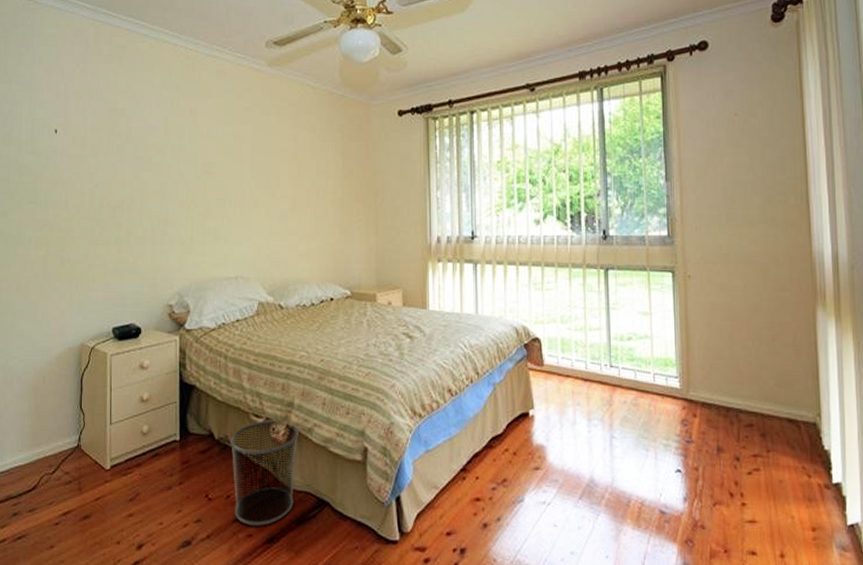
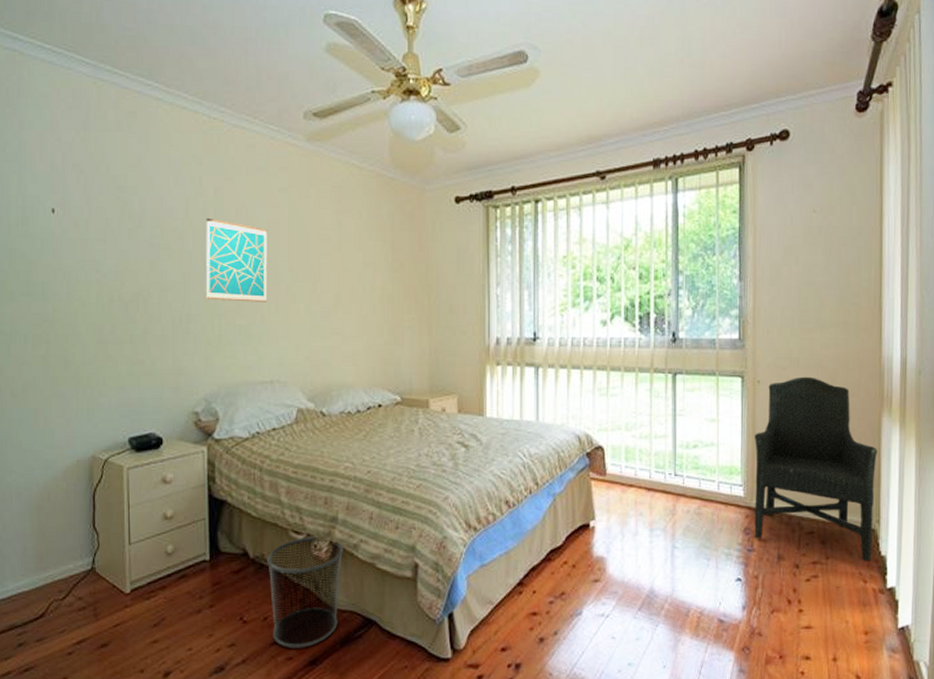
wall art: none [180,134,234,207] -> present [205,217,268,302]
chair: none [688,271,815,456] -> present [754,376,877,562]

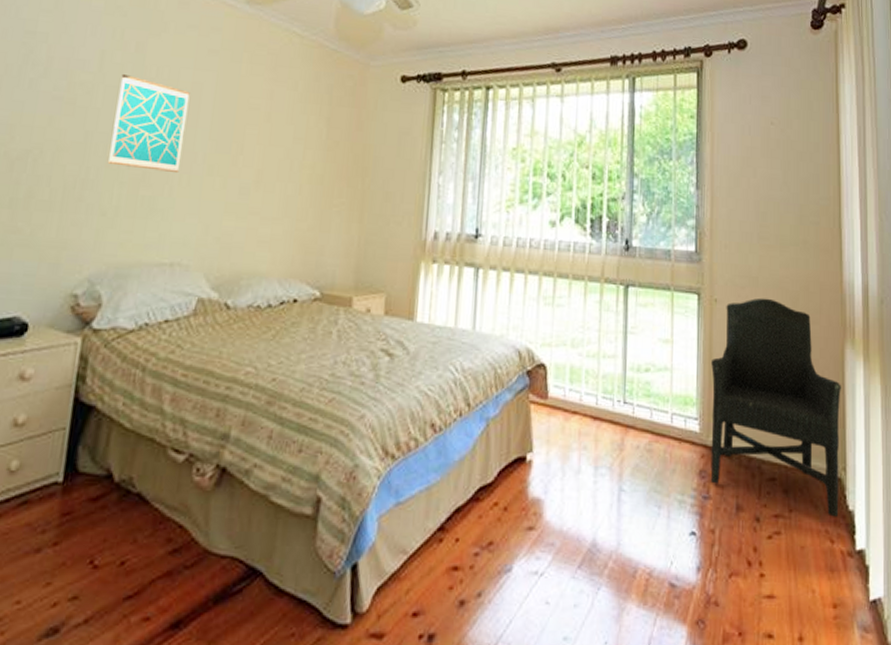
waste bin: present [266,536,343,648] -> none [128,457,232,605]

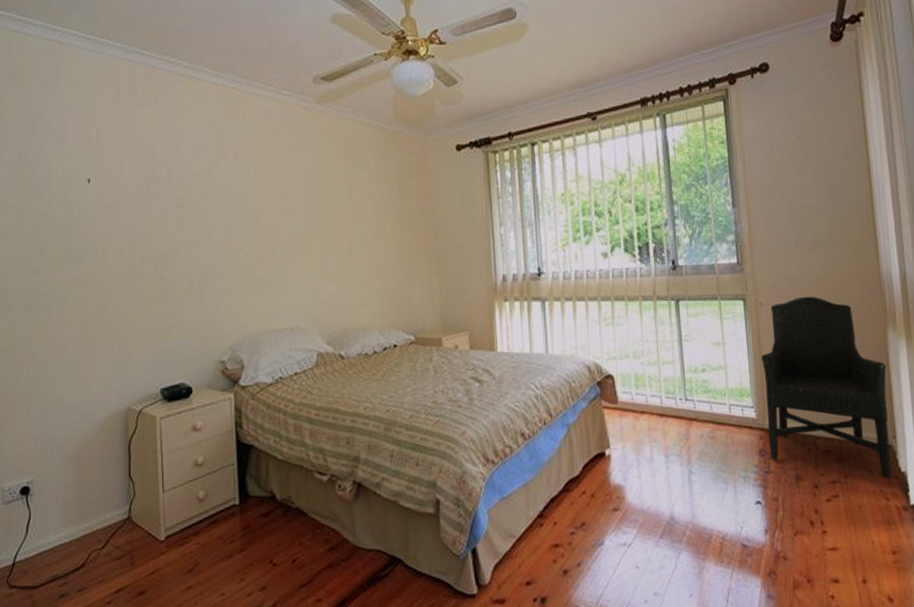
wall art: present [107,73,190,172] -> none [227,178,286,255]

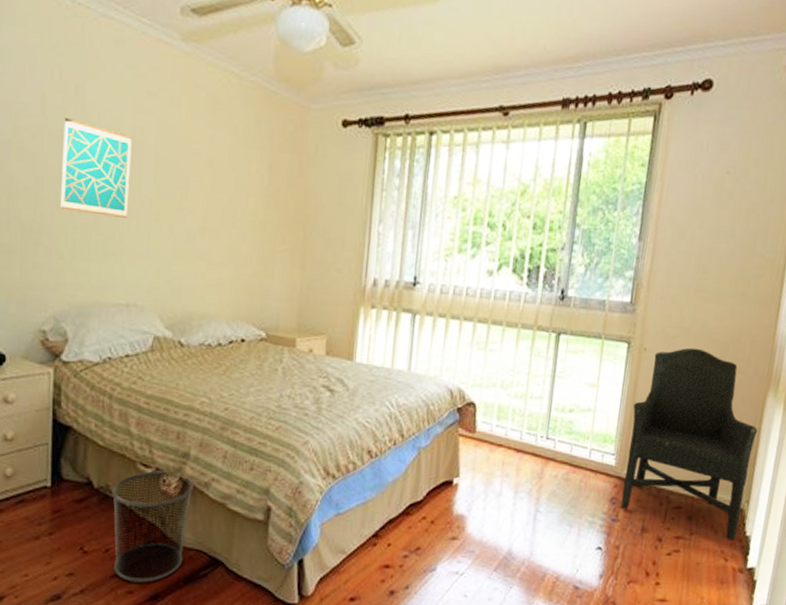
wall art: none [227,178,286,255] -> present [59,117,132,218]
waste bin: none [293,476,366,590] -> present [111,471,194,583]

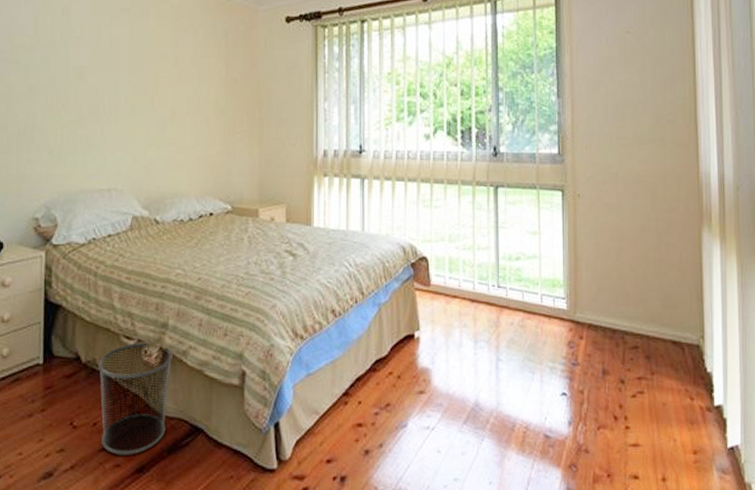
wall art: present [59,117,132,218] -> none [49,34,110,114]
chair: present [620,347,758,541] -> none [576,191,699,378]

